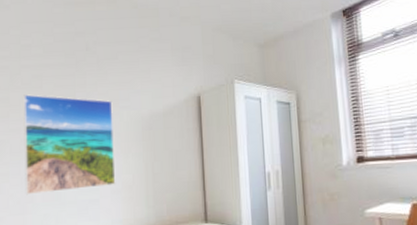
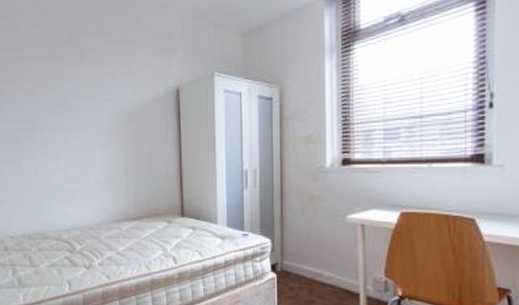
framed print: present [24,94,116,195] -> none [16,85,99,181]

